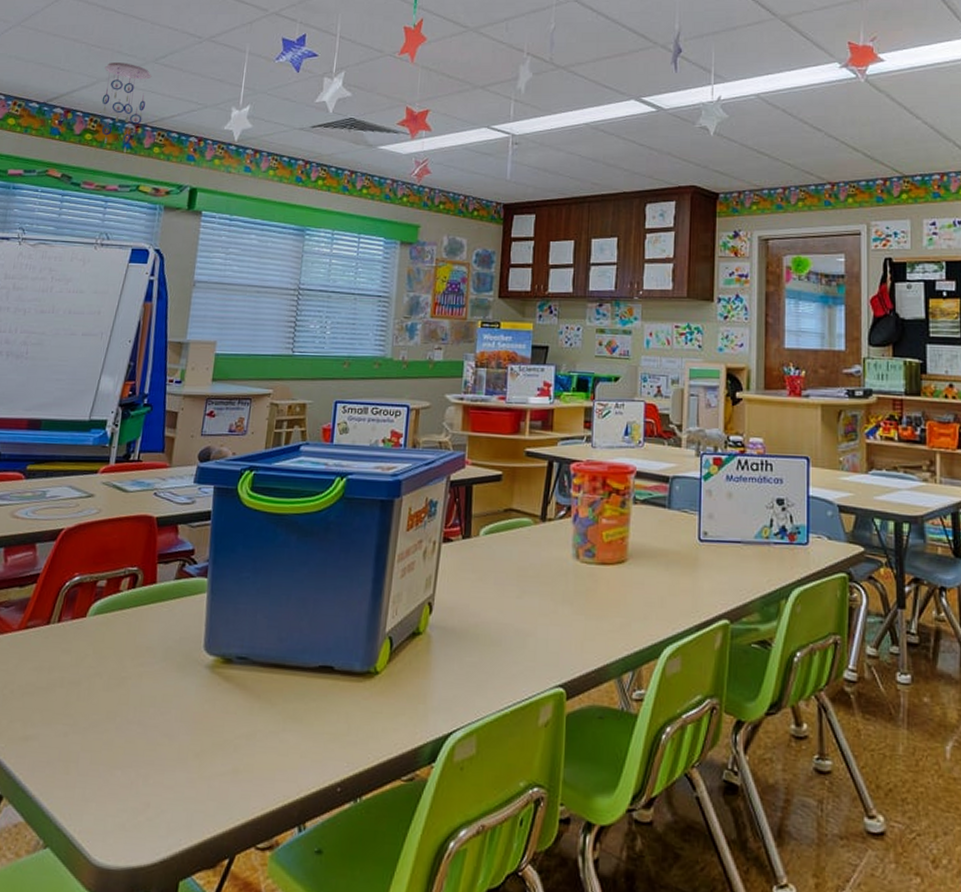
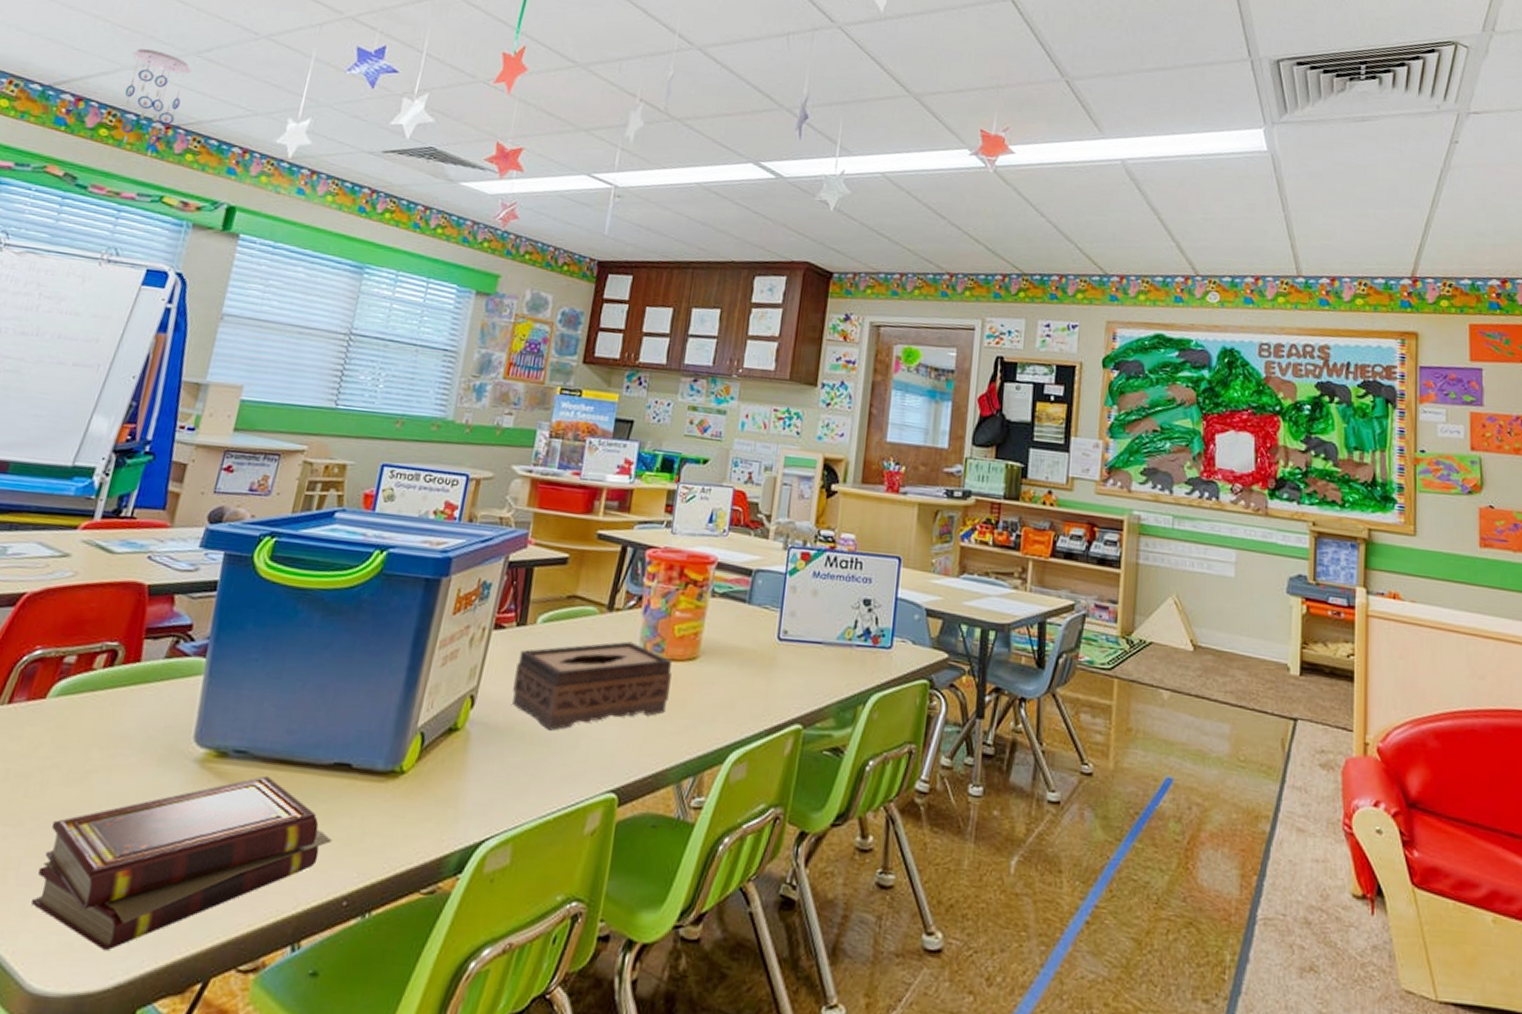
book set: none [90,678,323,830] -> present [31,775,332,950]
tissue box: none [464,548,604,632] -> present [512,641,672,731]

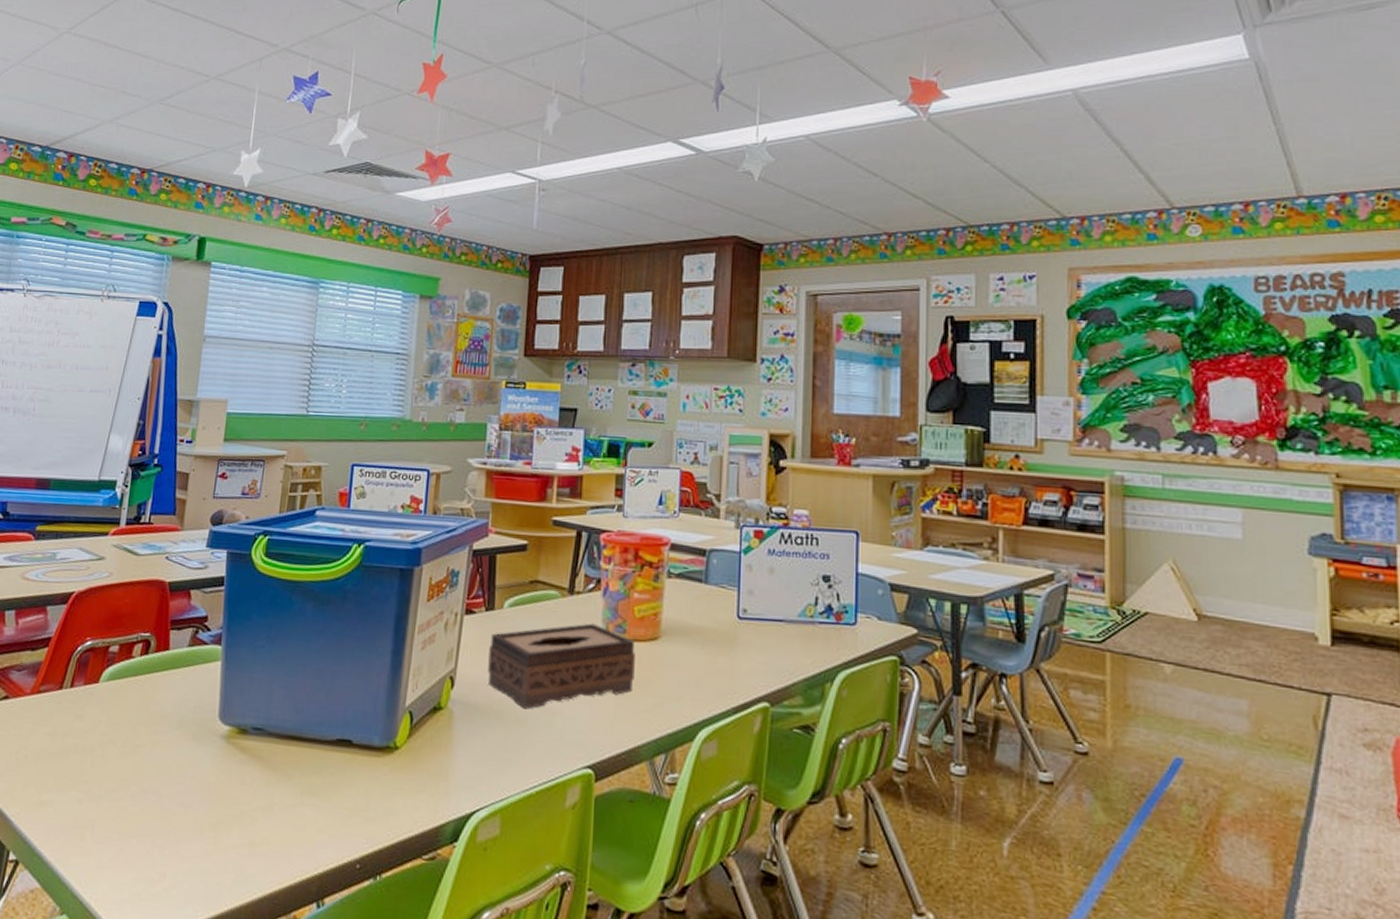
book set: present [31,775,332,950] -> none [106,750,341,900]
ceiling mobile: present [122,49,192,157] -> none [106,103,158,200]

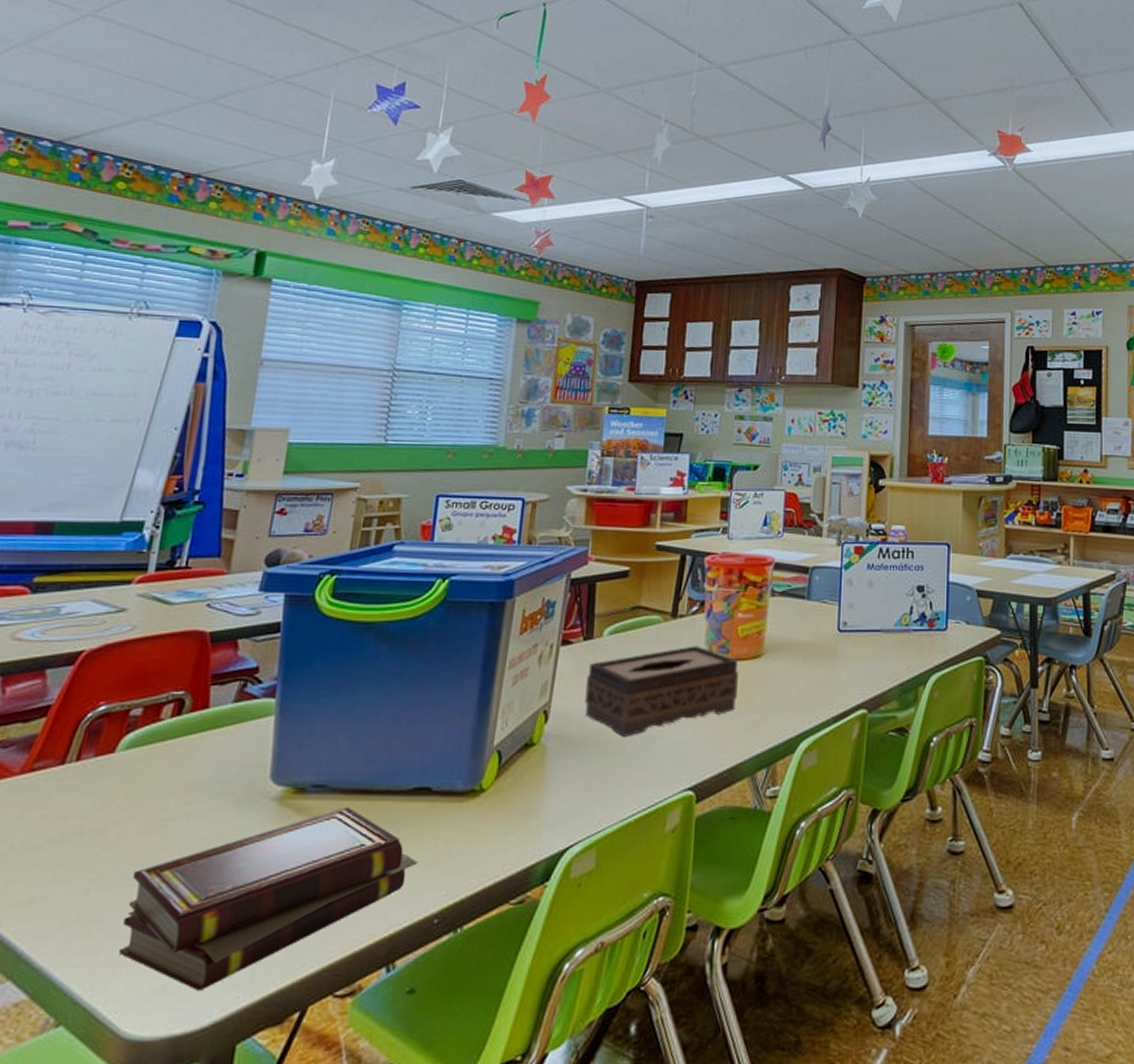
book set: none [106,750,341,900] -> present [119,806,418,990]

